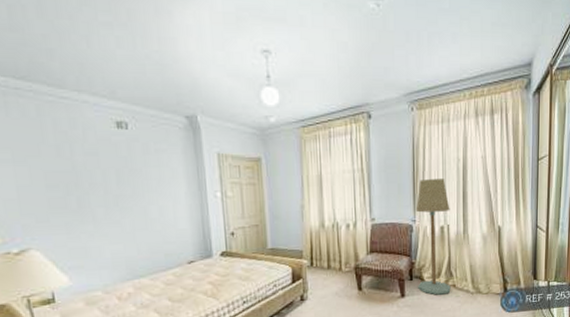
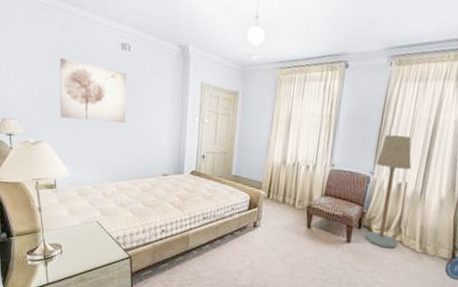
wall art: none [40,147,135,218] -> present [60,58,126,123]

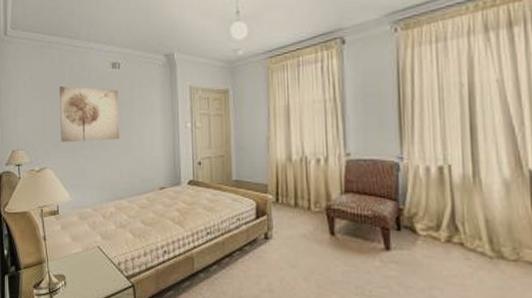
floor lamp: present [364,134,412,249] -> none [402,108,457,254]

